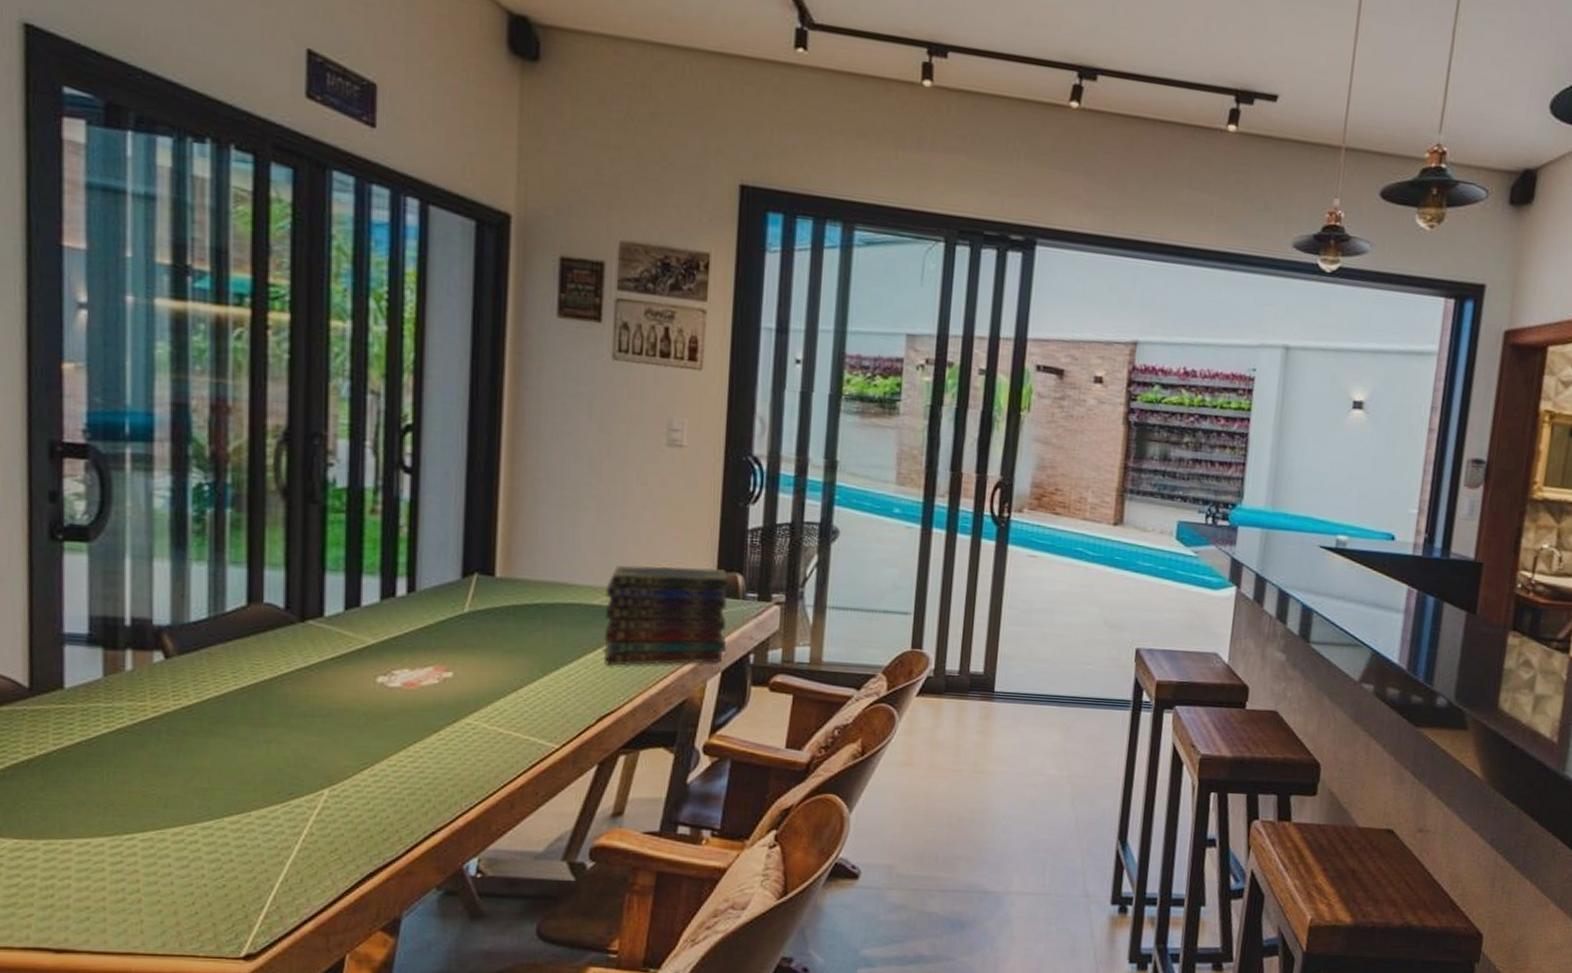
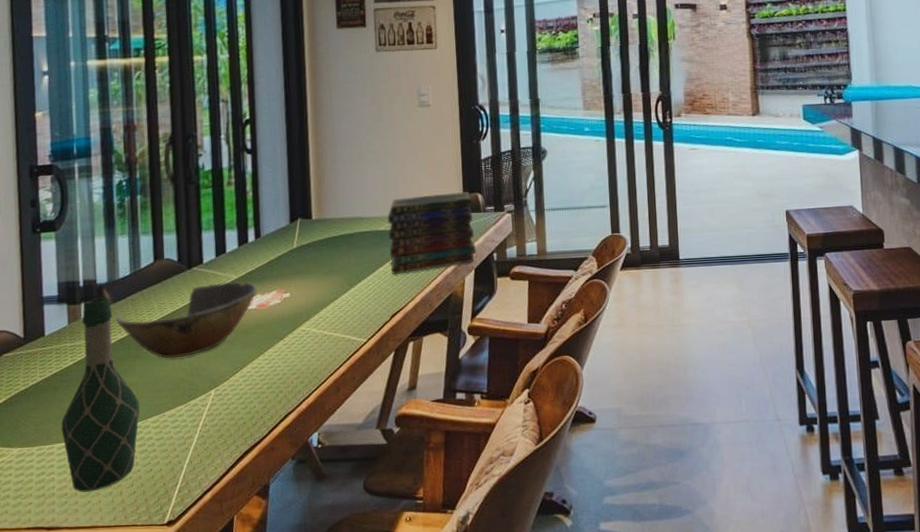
wine bottle: none [85,645,212,907] -> present [61,297,140,492]
bowl: none [180,645,406,742] -> present [115,281,258,359]

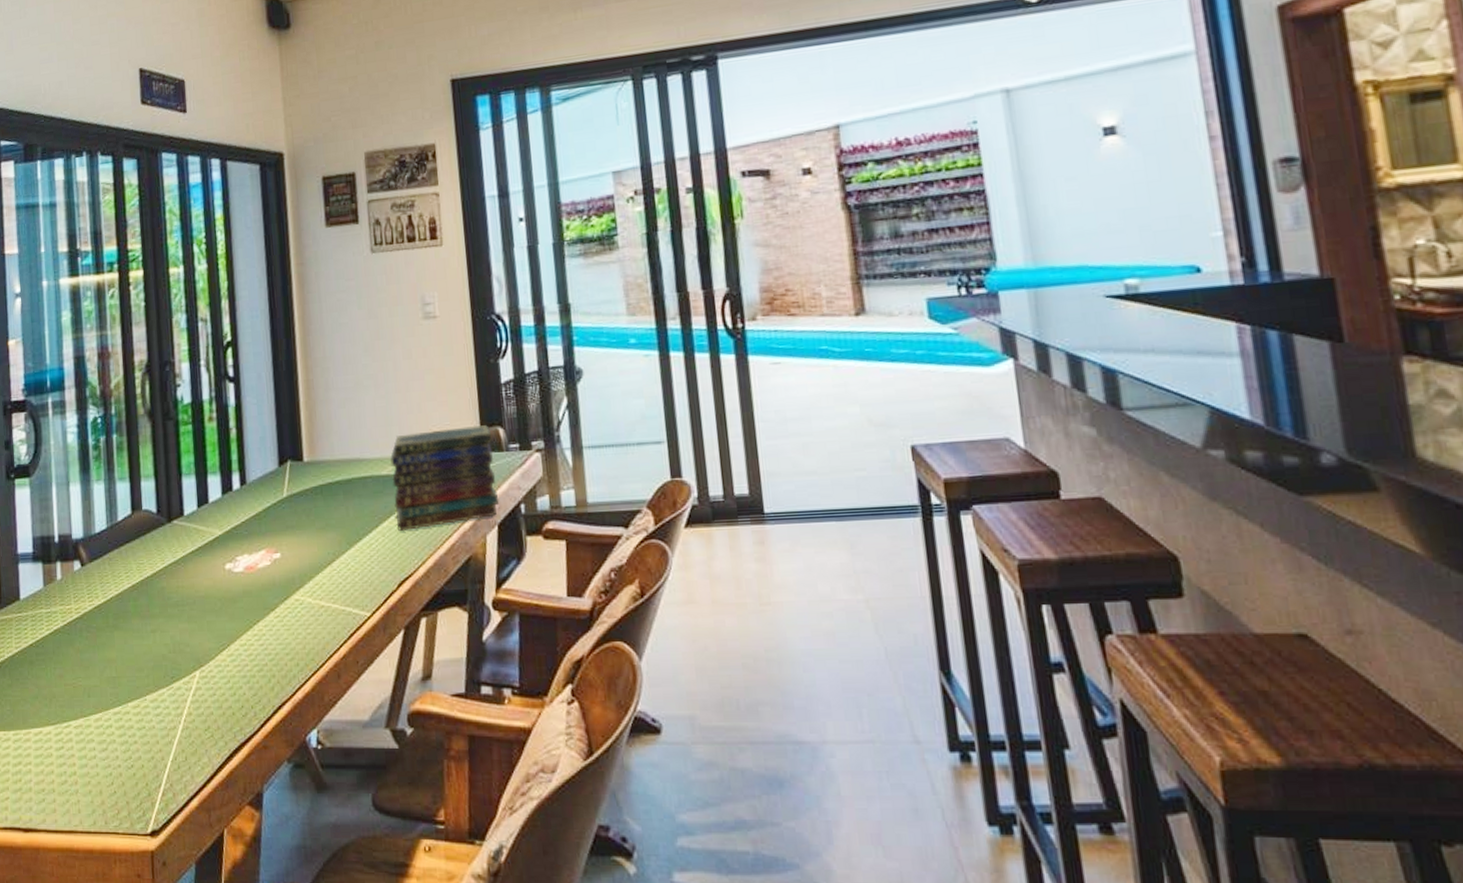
wine bottle: present [61,297,140,492] -> none [37,555,120,788]
bowl: present [115,281,258,359] -> none [91,537,245,631]

